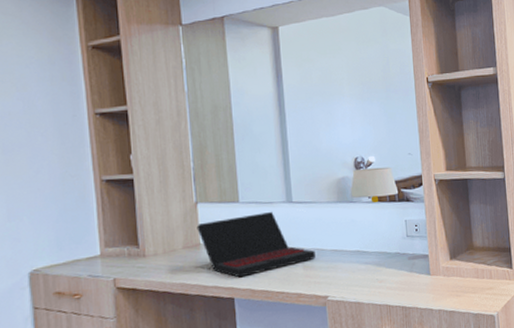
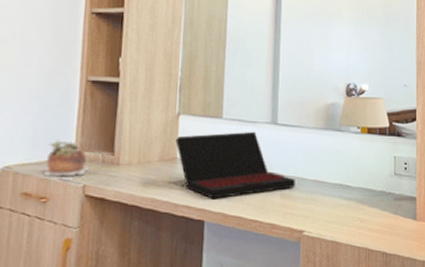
succulent plant: none [72,238,116,275] -> present [45,139,88,177]

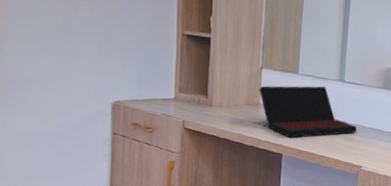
succulent plant: present [45,139,88,177] -> none [150,81,186,114]

